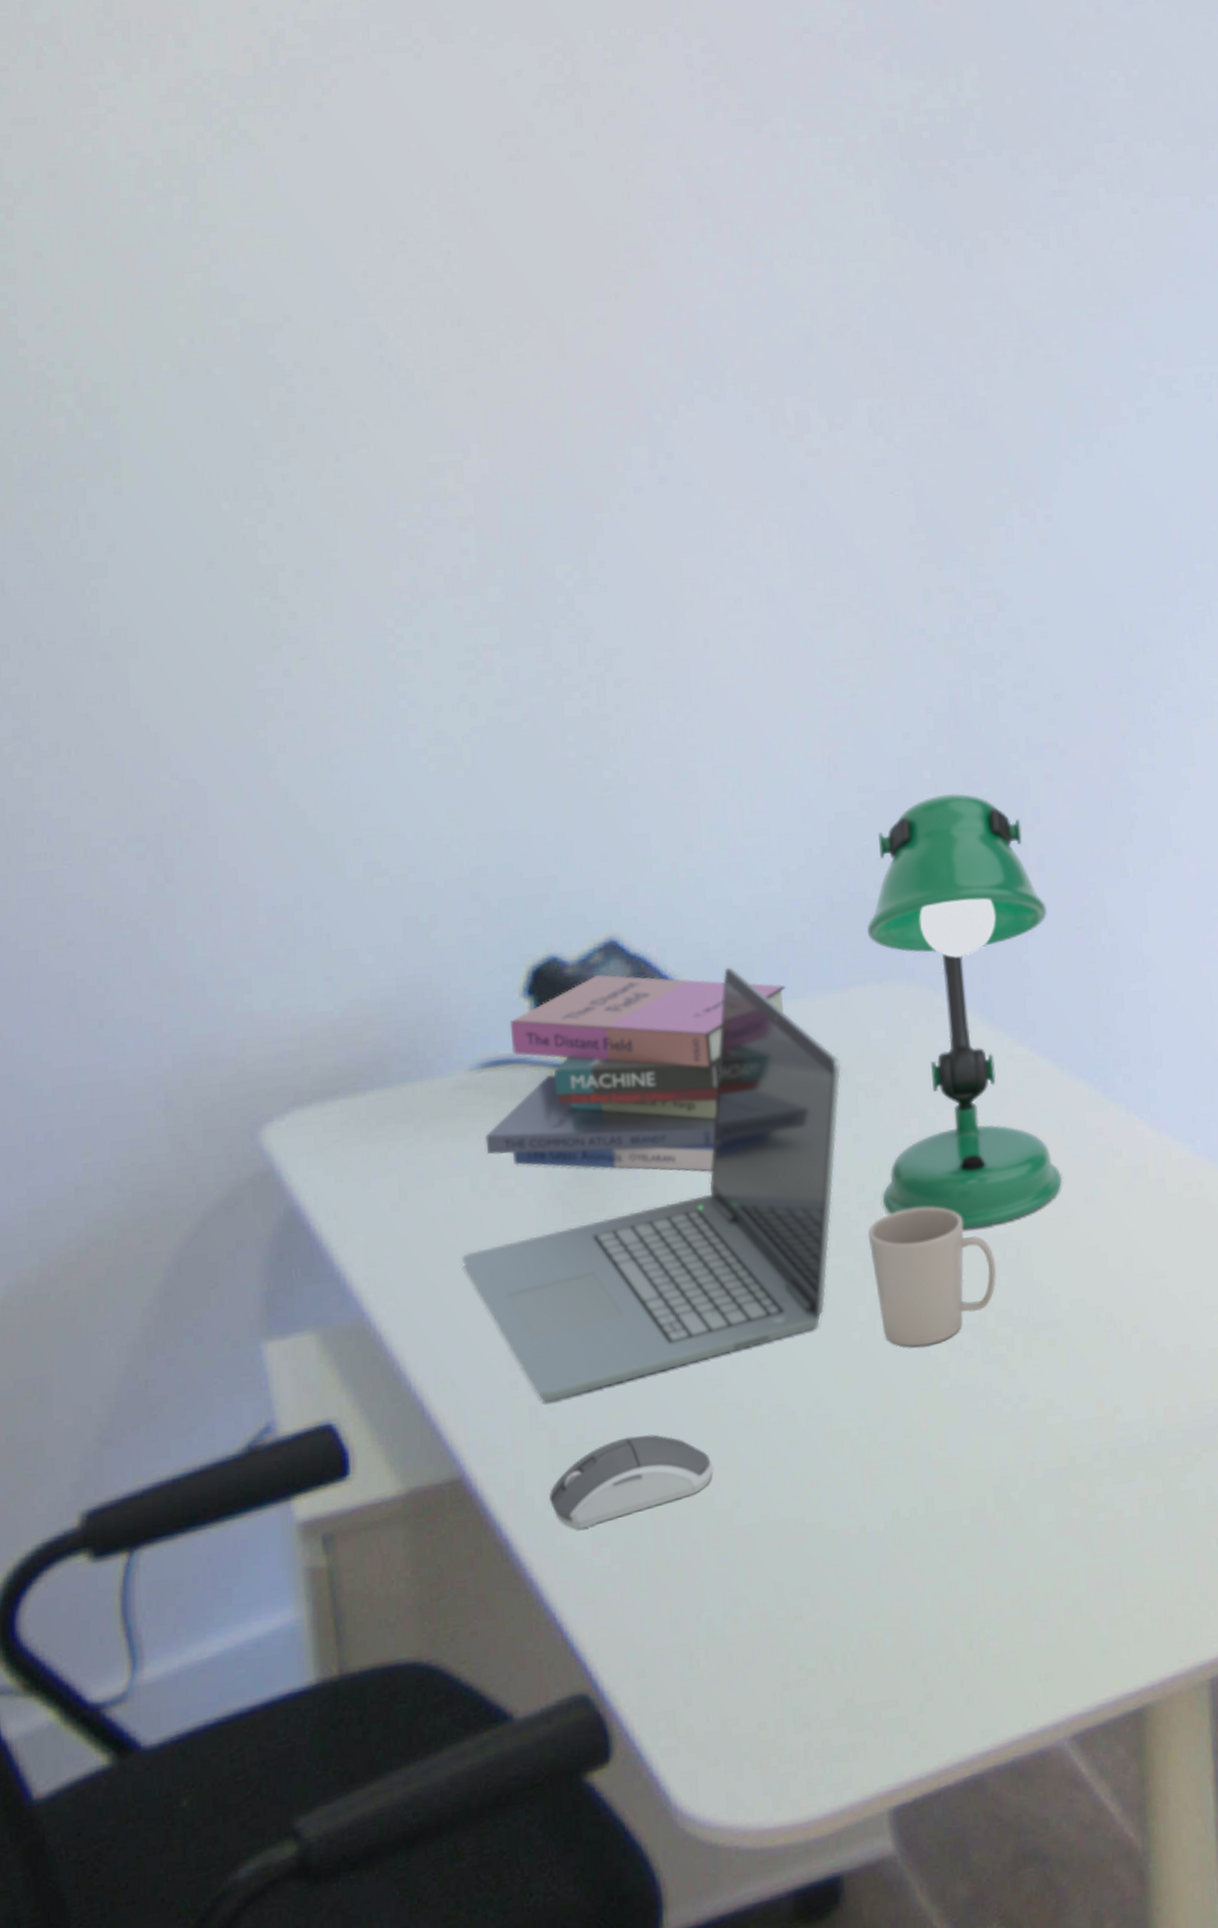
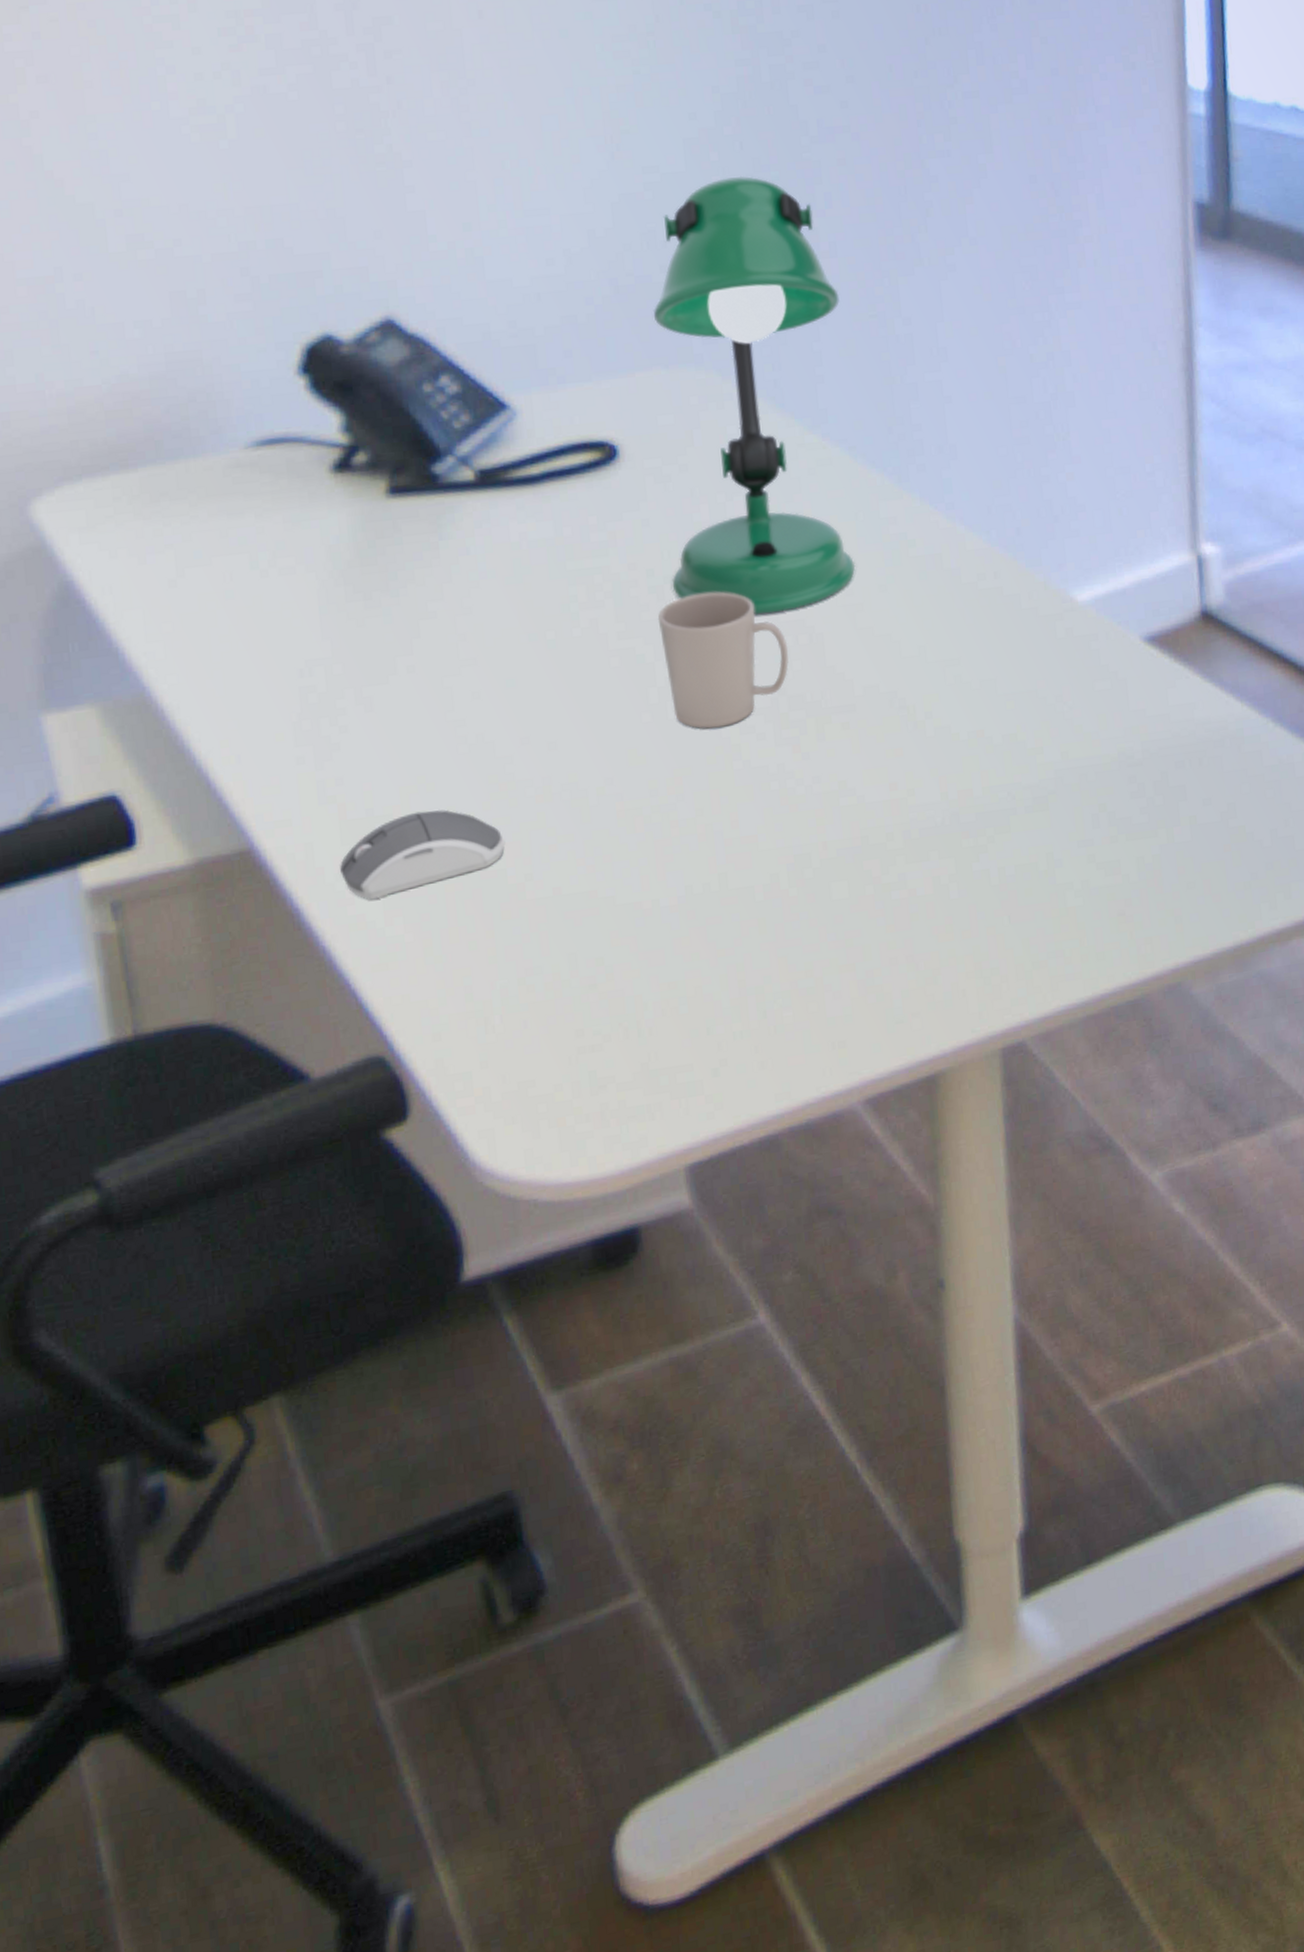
laptop: present [461,967,841,1402] -> none [242,349,628,777]
books: present [485,974,786,1172] -> none [263,353,570,554]

